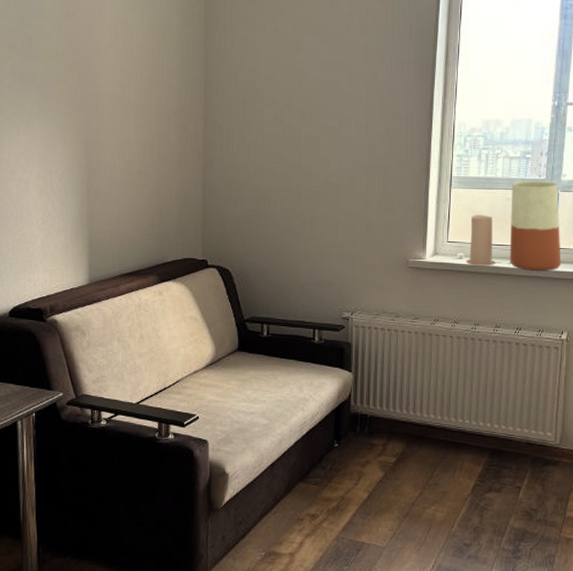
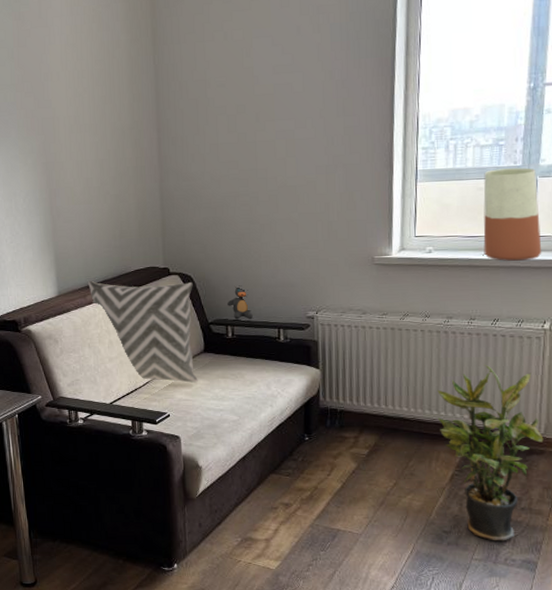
pillow: none [122,269,231,383] -> present [88,280,198,383]
stuffed animal: none [264,282,289,318] -> present [227,285,253,320]
potted plant: none [463,372,559,554] -> present [437,364,544,541]
candle: present [466,215,496,267] -> none [435,207,468,260]

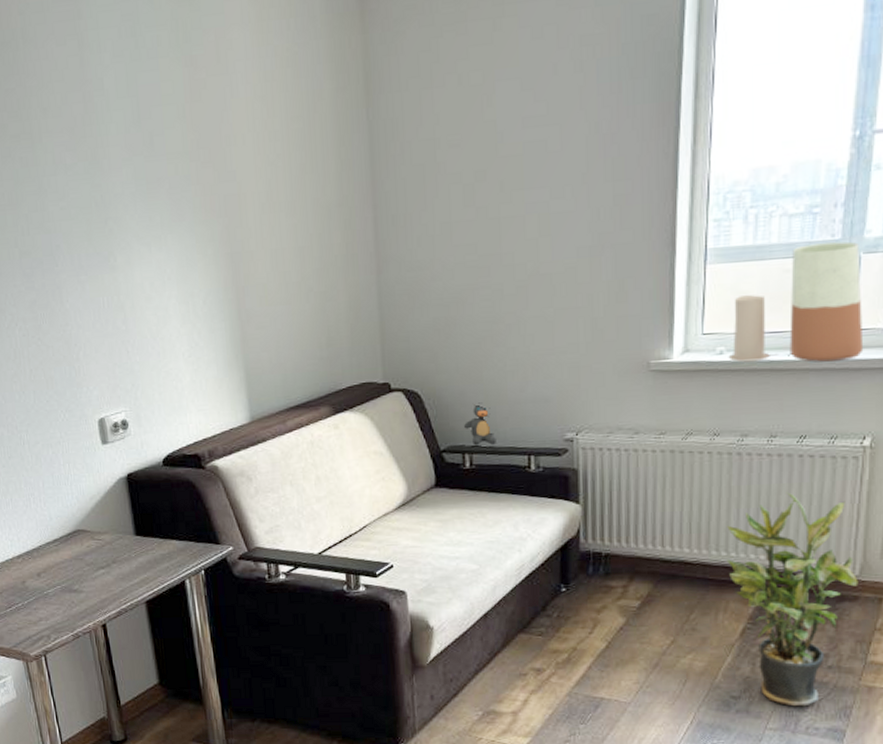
pillow: present [88,280,198,383] -> none [288,400,428,526]
candle: none [435,207,468,260] -> present [728,295,770,363]

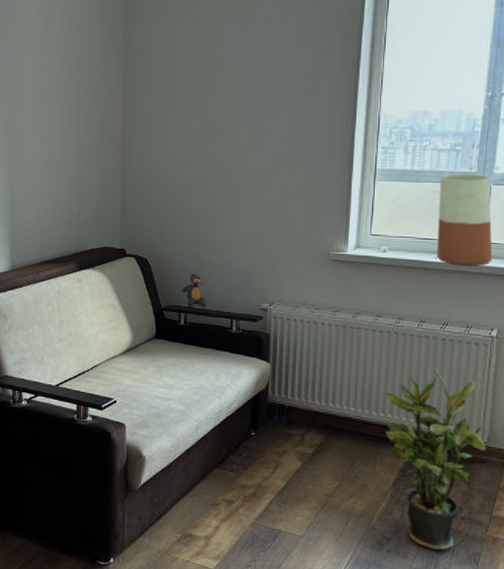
candle: present [728,295,770,363] -> none [390,208,422,261]

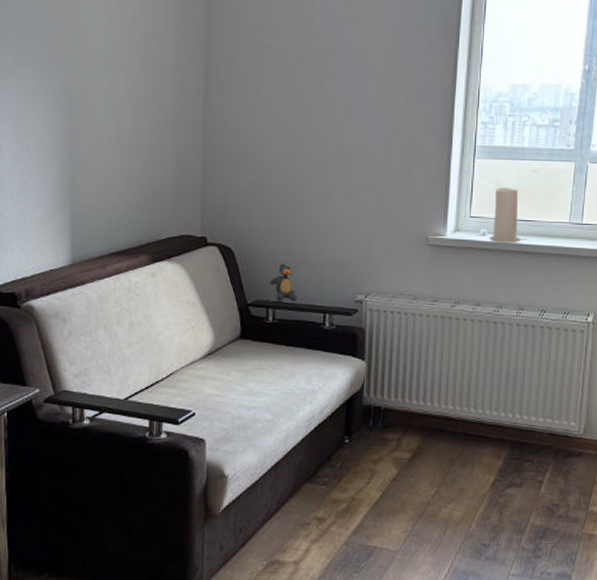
potted plant: present [384,368,486,551] -> none [483,358,583,554]
candle: none [390,208,422,261] -> present [489,188,521,244]
vase: present [437,174,493,267] -> none [535,151,589,249]

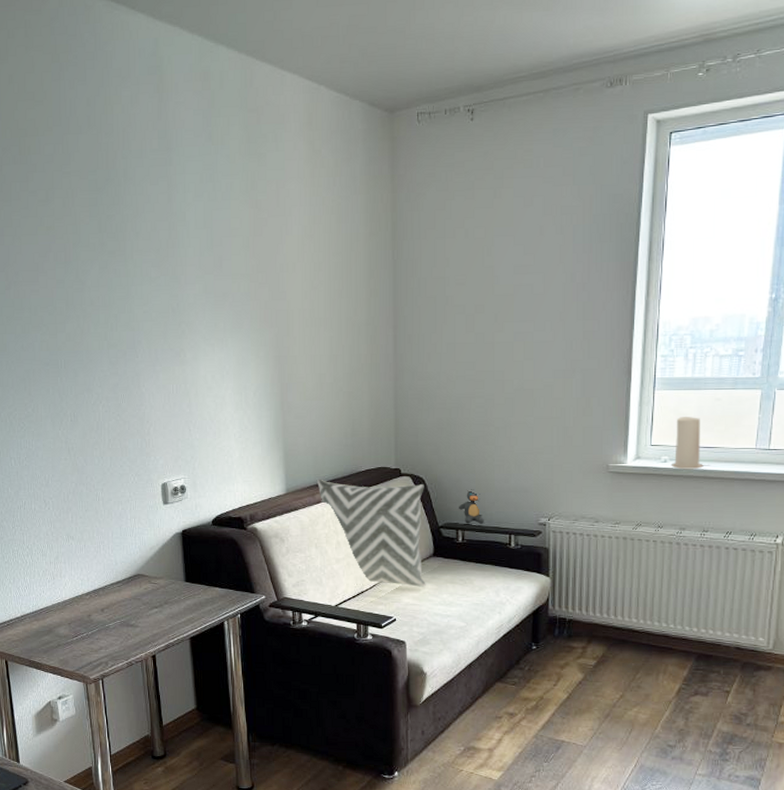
pillow: none [109,247,233,375] -> present [317,479,426,587]

